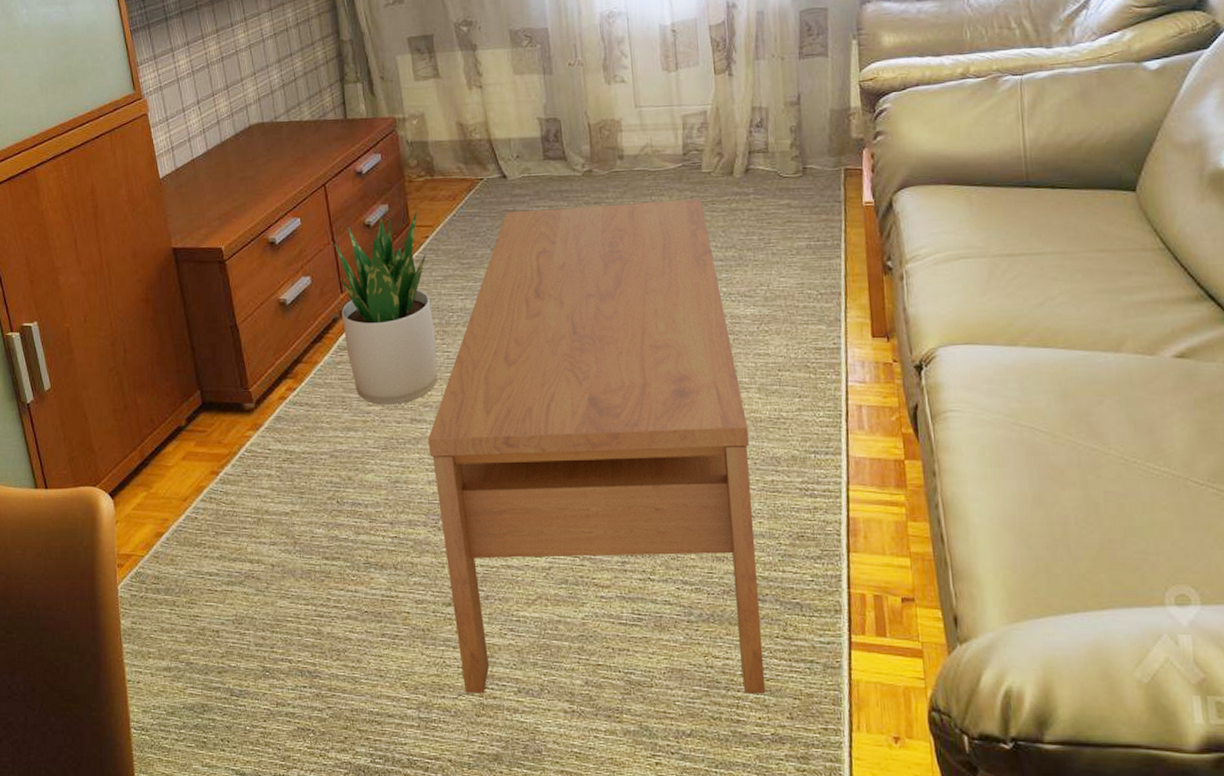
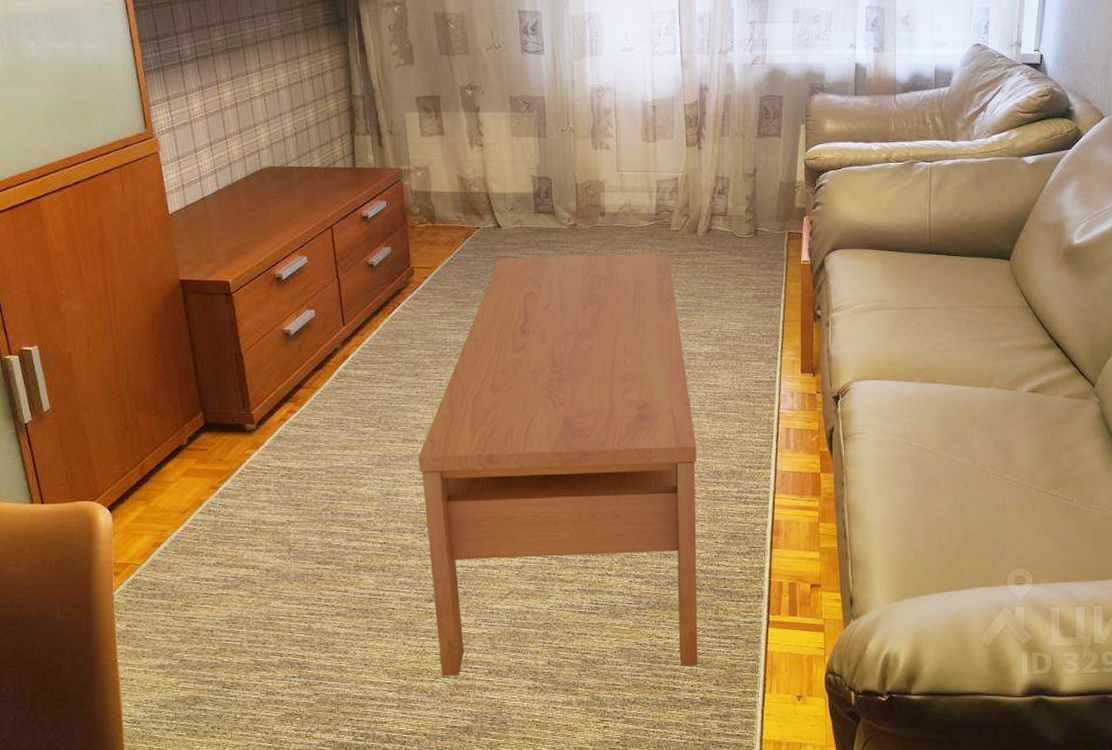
planter: present [334,210,437,405] -> none [339,253,429,426]

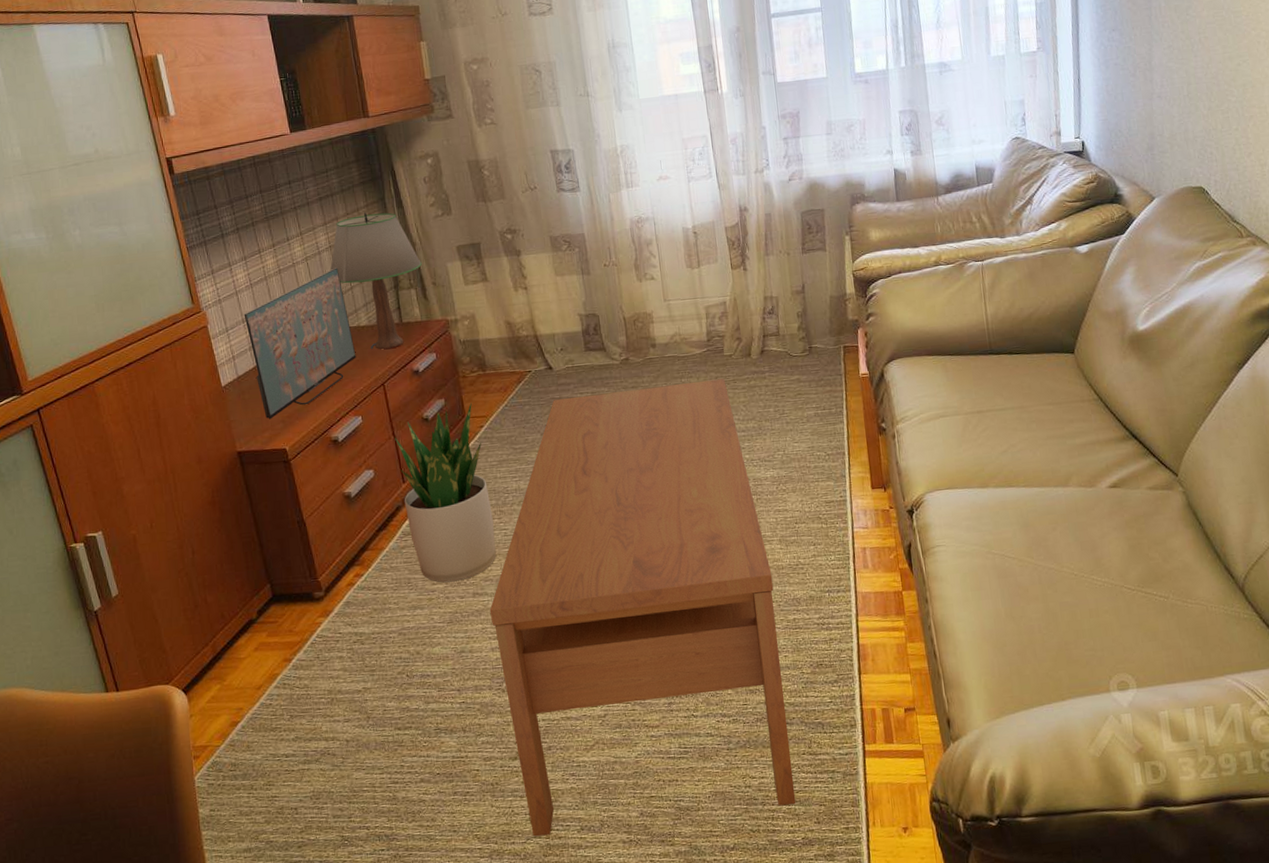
television: none [196,106,307,251] -> present [244,267,357,420]
table lamp: none [288,53,380,193] -> present [330,211,422,350]
planter: none [339,253,429,426] -> present [395,403,496,583]

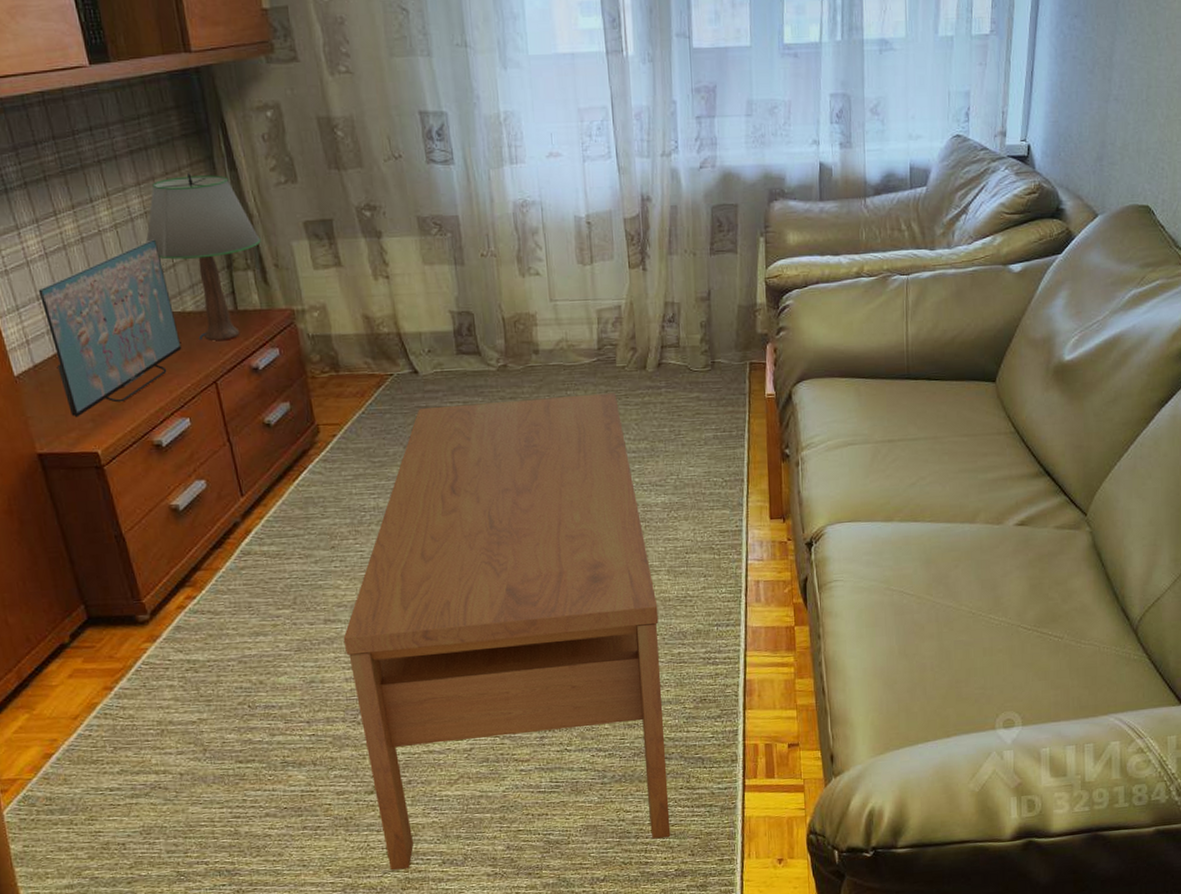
planter: present [395,403,496,583] -> none [231,408,351,608]

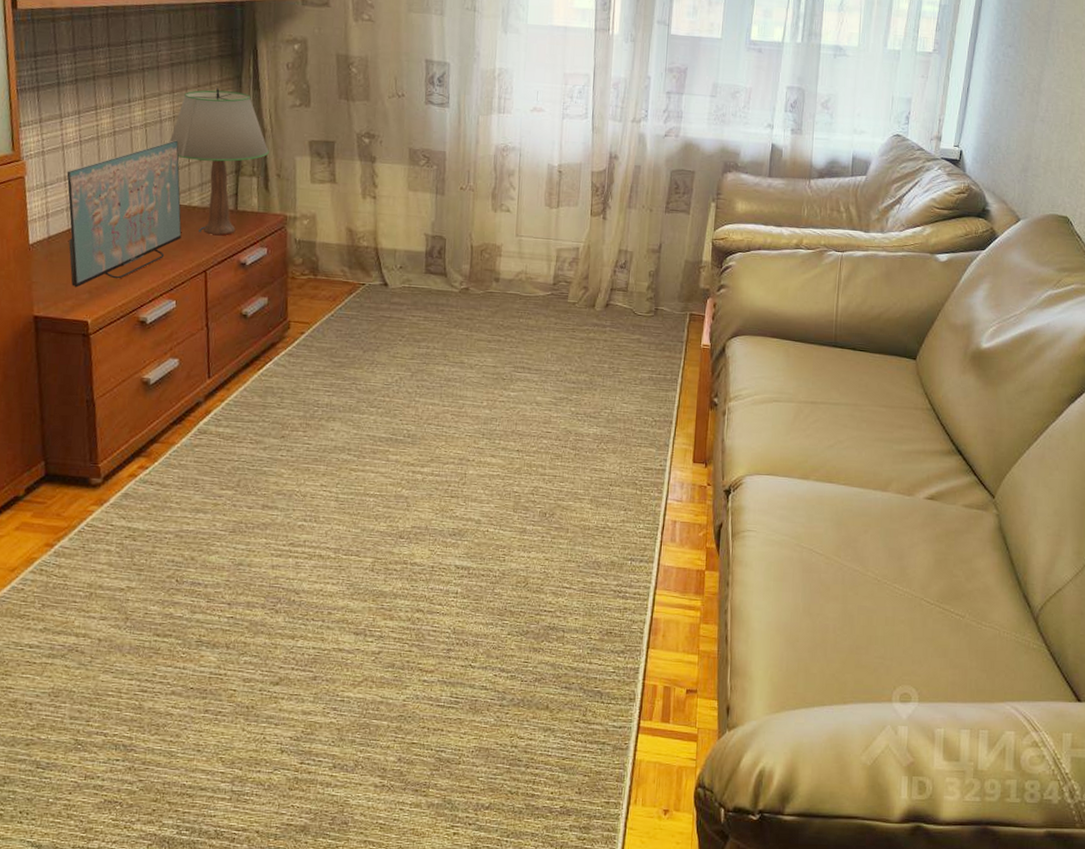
coffee table: present [343,392,671,871] -> none [276,318,577,772]

